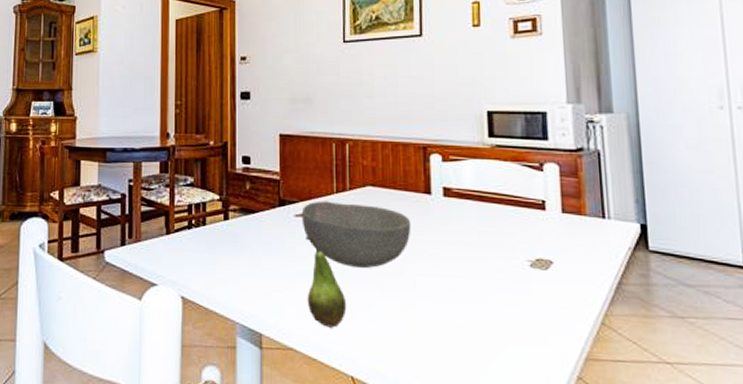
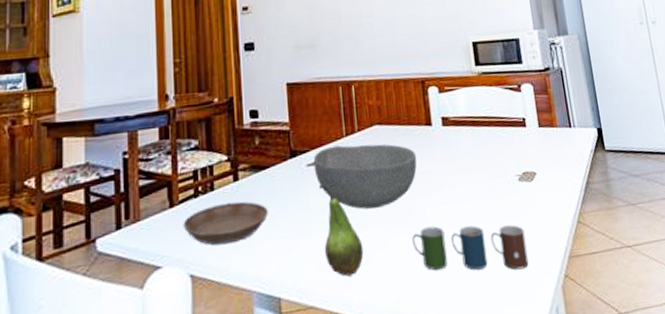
saucer: none [177,238,254,276] -> present [183,201,268,246]
cup: none [400,296,534,360] -> present [412,224,529,270]

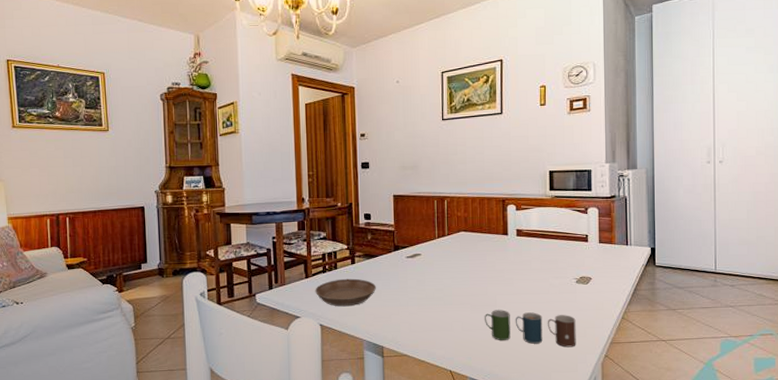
bowl: present [313,144,417,209] -> none [411,244,493,292]
fruit: present [319,185,364,276] -> none [415,272,446,337]

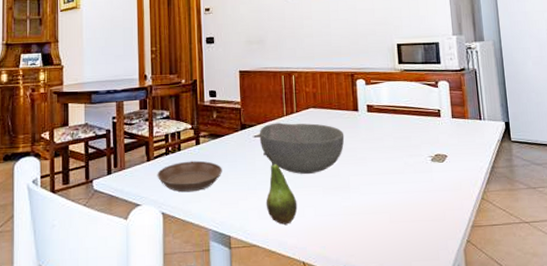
bowl: none [411,244,493,292] -> present [259,122,345,174]
fruit: none [415,272,446,337] -> present [263,153,298,225]
cup: present [485,310,576,348] -> none [338,192,436,233]

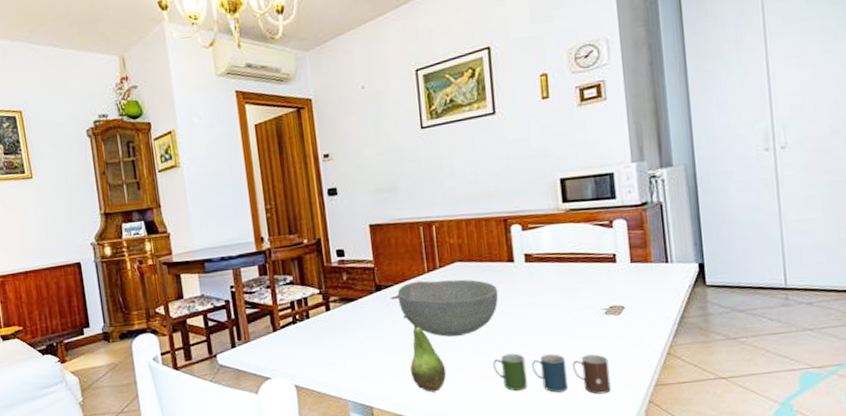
saucer: present [157,160,222,193] -> none [285,328,358,363]
cup: none [338,192,436,233] -> present [493,353,611,394]

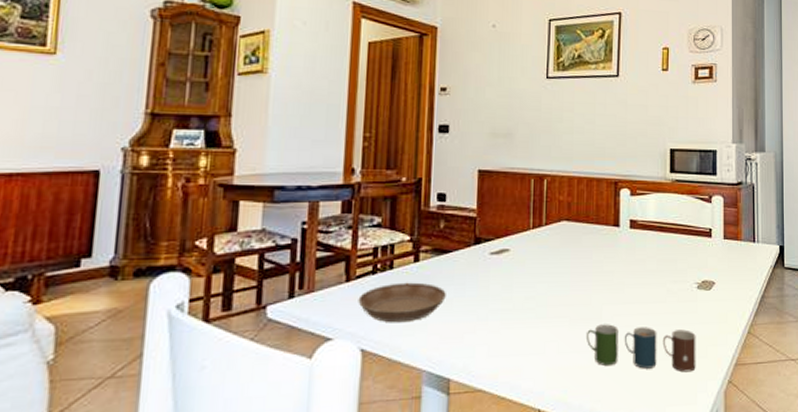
saucer: none [285,328,358,363] -> present [358,282,446,323]
bowl: present [397,279,499,337] -> none [497,237,601,301]
fruit: present [404,315,447,392] -> none [498,274,538,364]

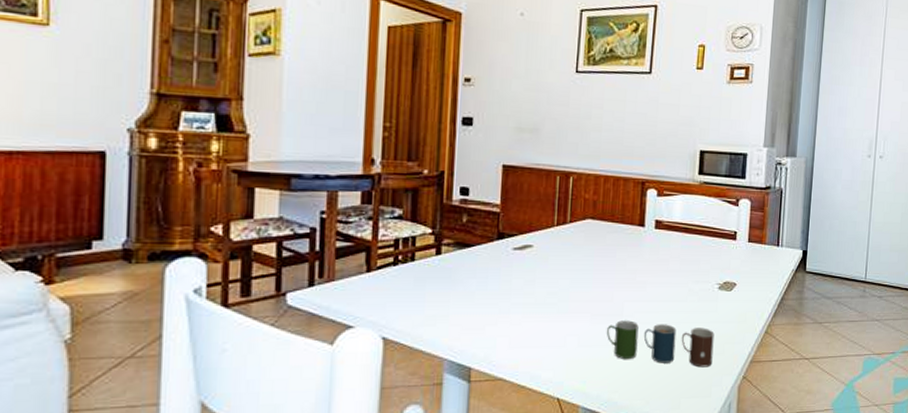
saucer: present [358,282,446,323] -> none [379,274,468,313]

